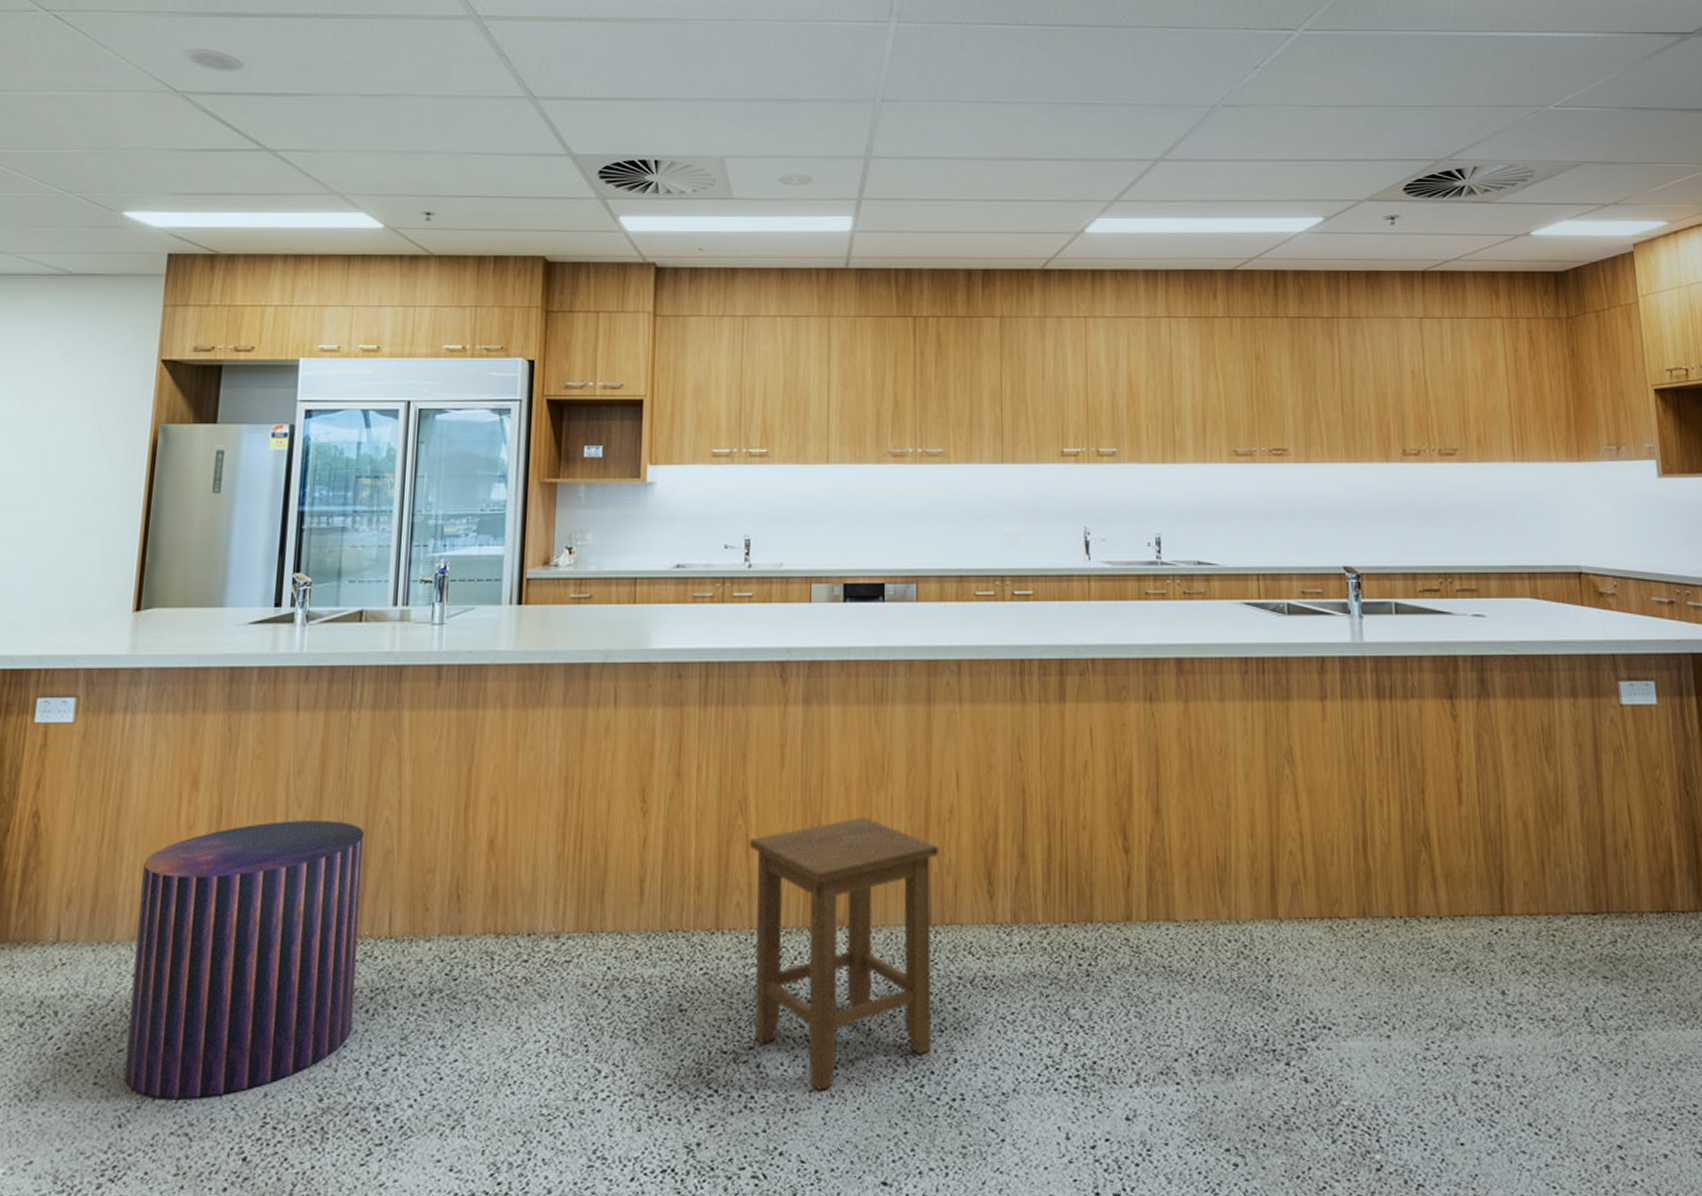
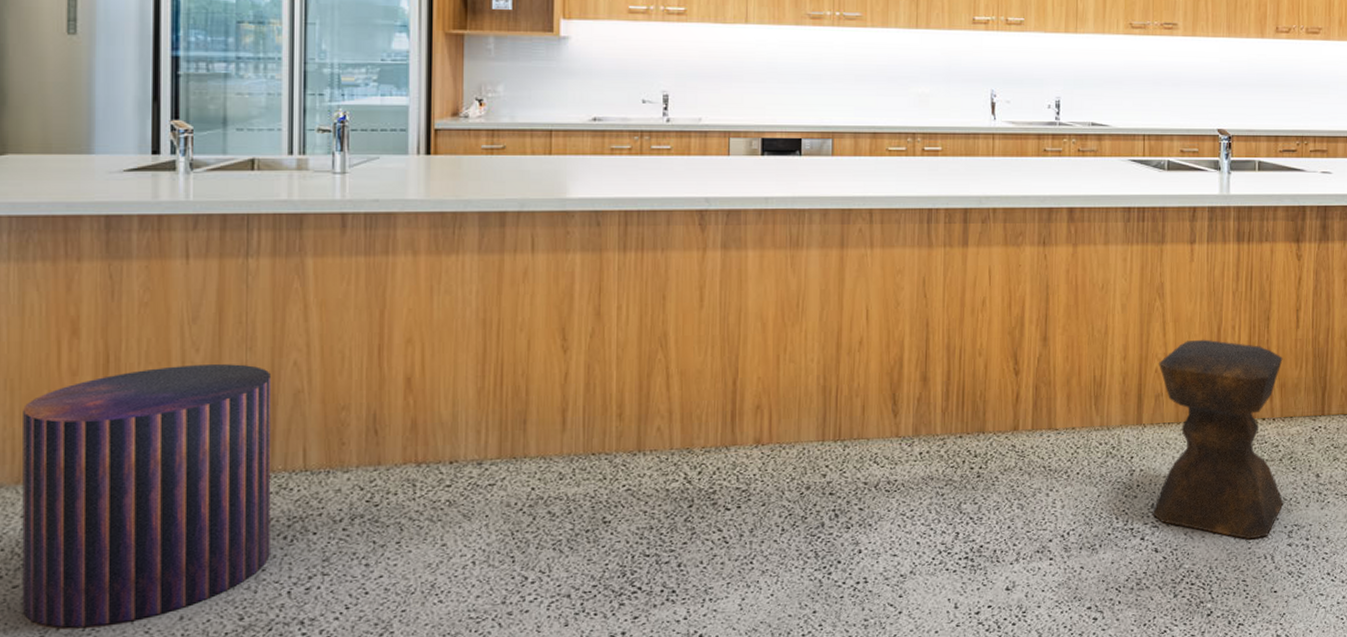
stool: present [750,817,939,1090] -> none [670,349,849,582]
stool: none [1293,815,1463,1073] -> present [1152,339,1284,540]

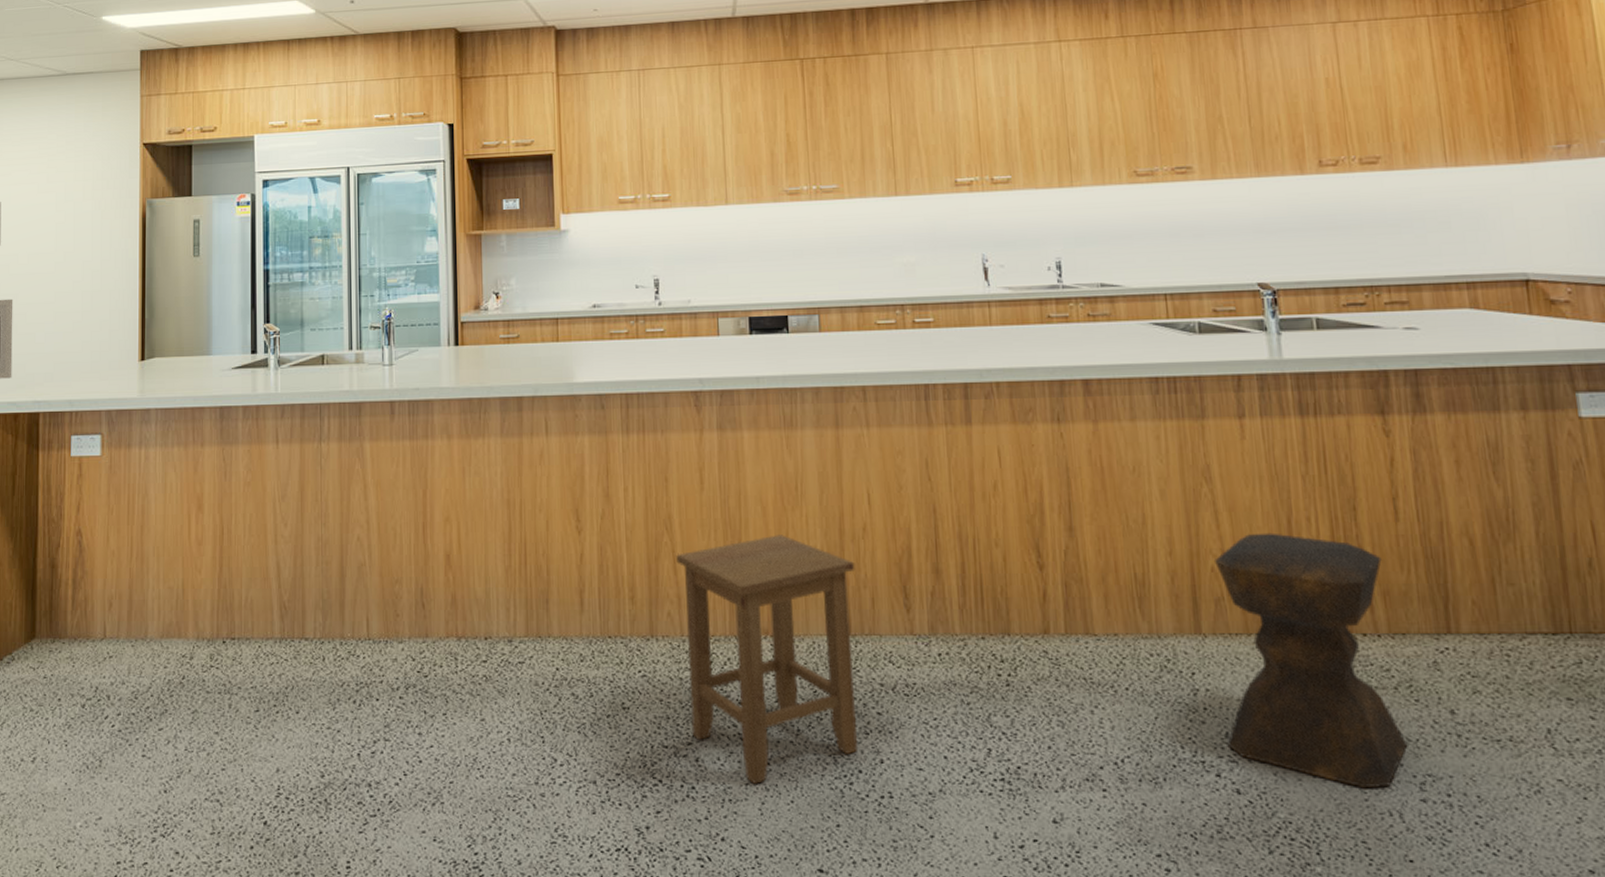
stool: present [22,364,272,628] -> none [165,538,343,771]
stool: none [670,349,849,582] -> present [676,535,857,784]

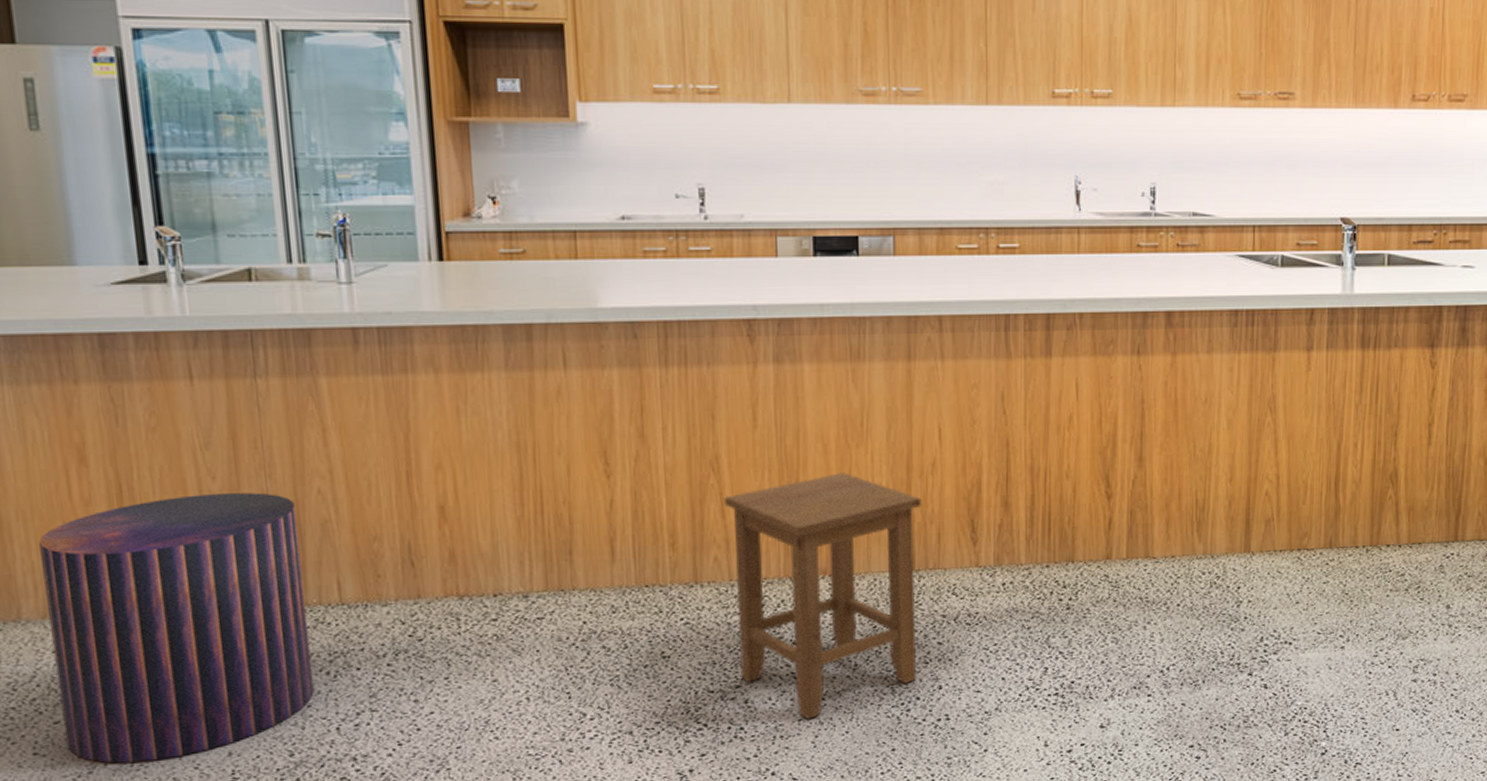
stool: none [165,538,343,771] -> present [39,492,314,764]
stool: present [1215,533,1408,789] -> none [1261,458,1412,675]

